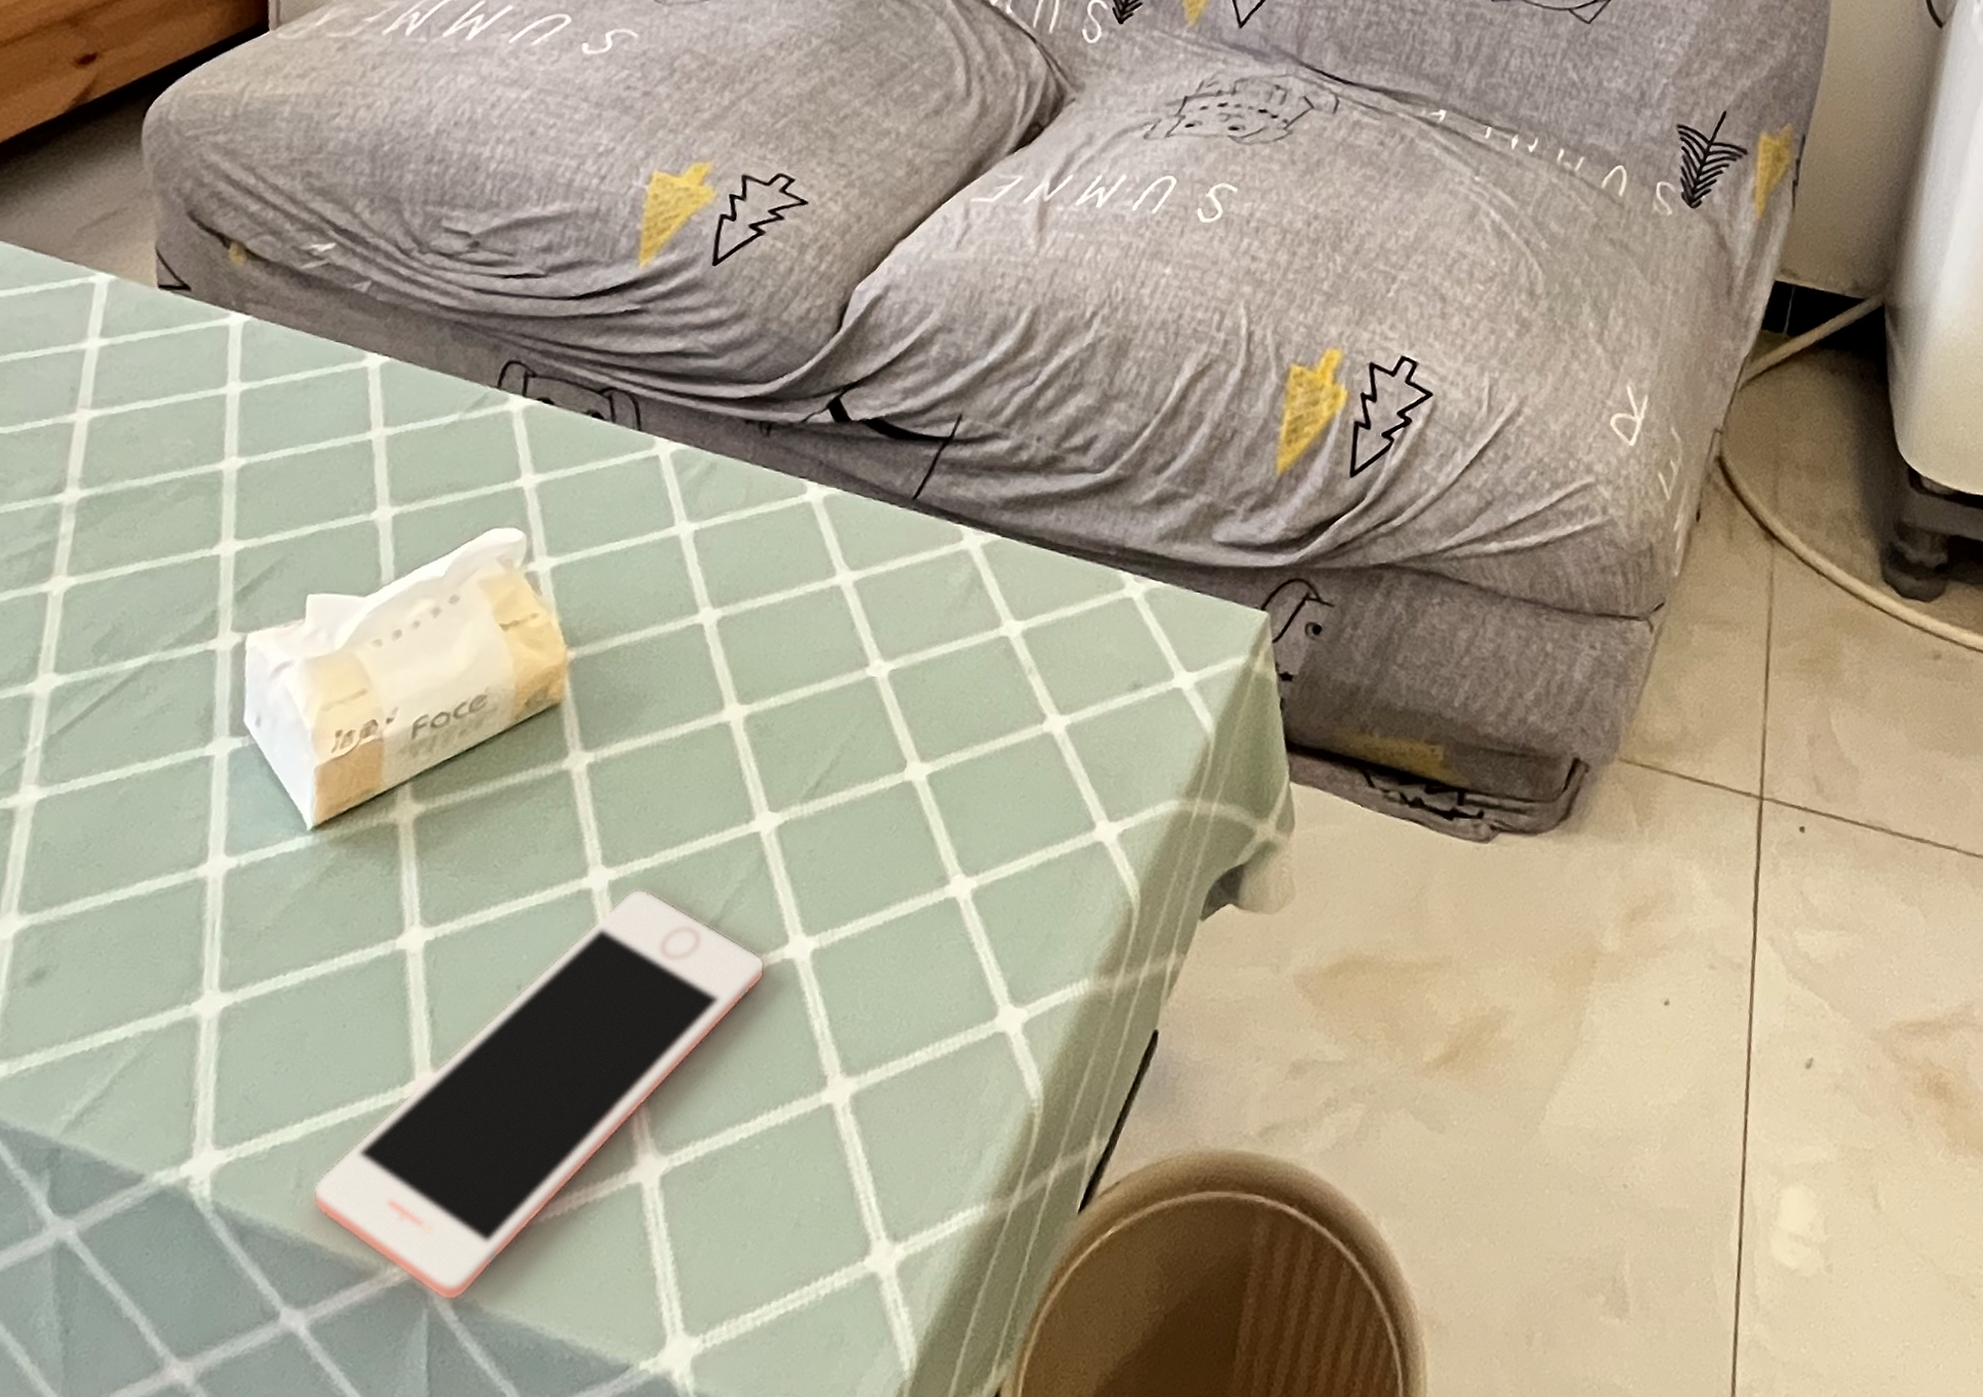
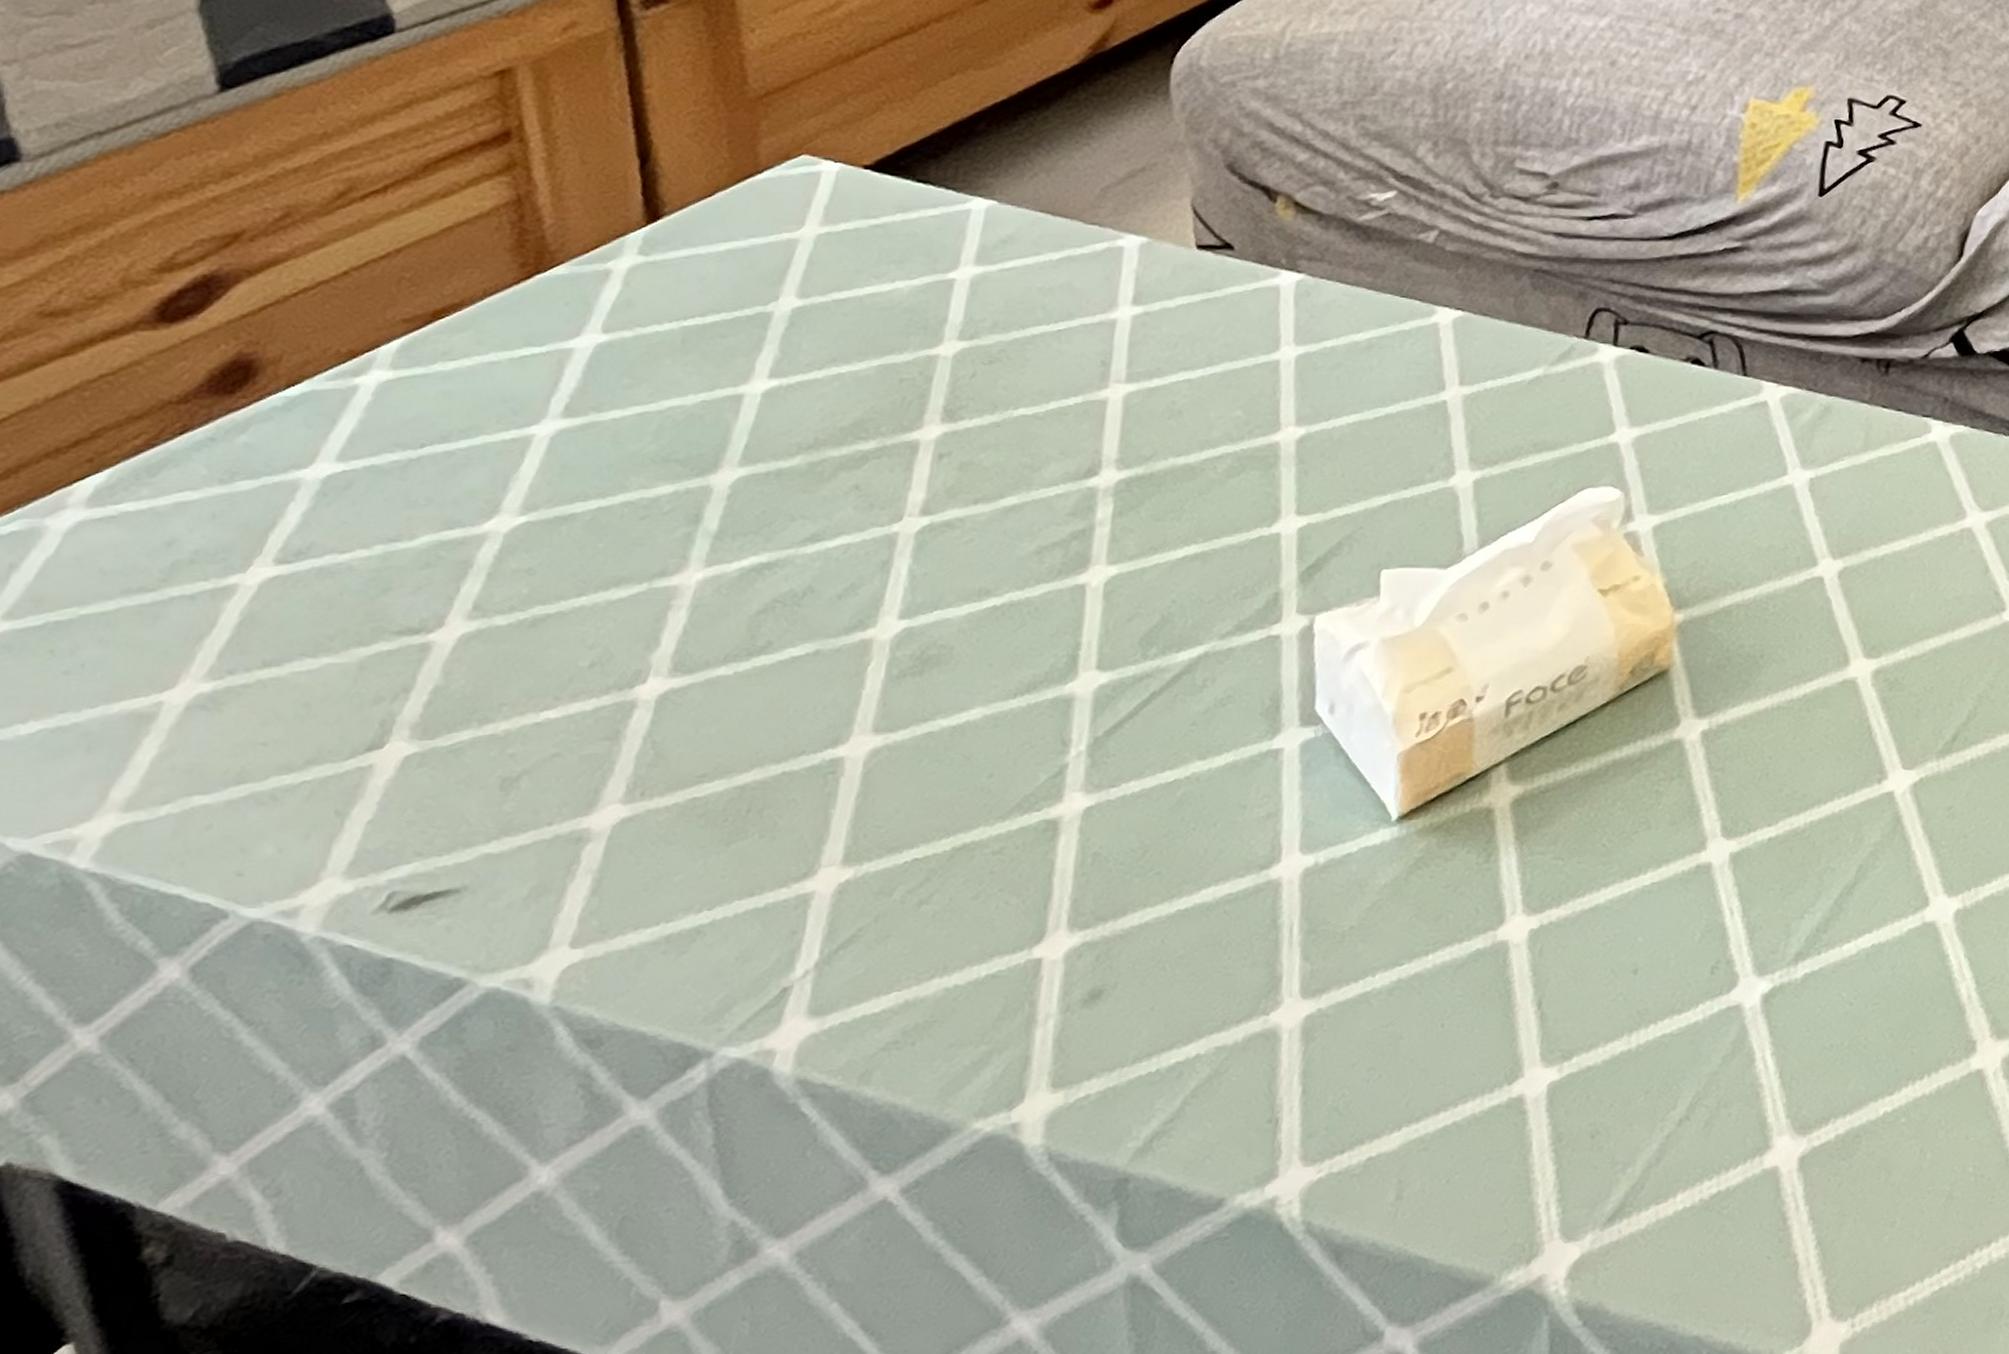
cell phone: present [313,888,766,1301] -> none [1415,859,1905,1305]

